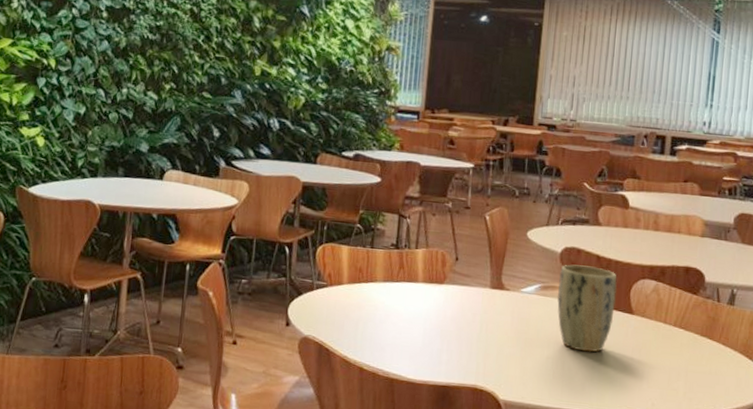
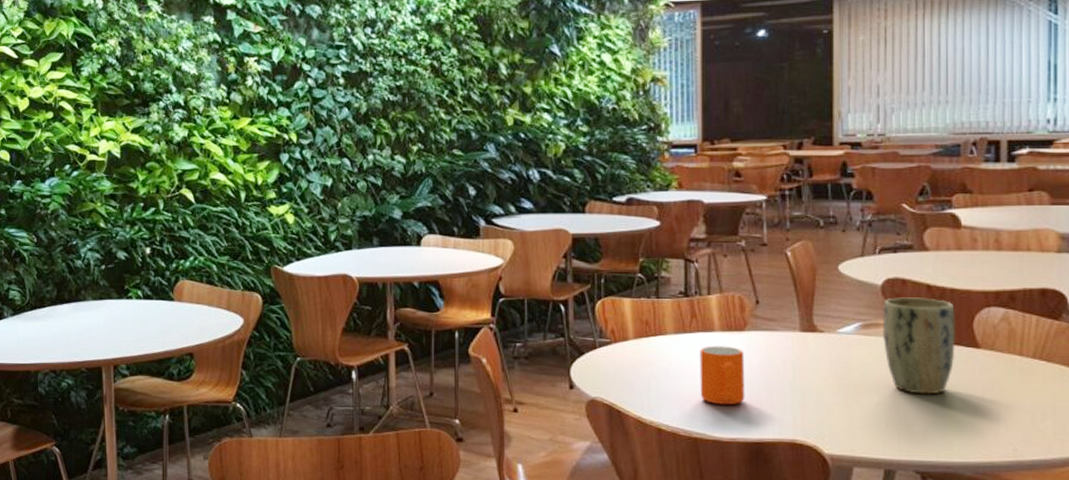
mug: none [400,295,442,351] -> present [699,345,745,406]

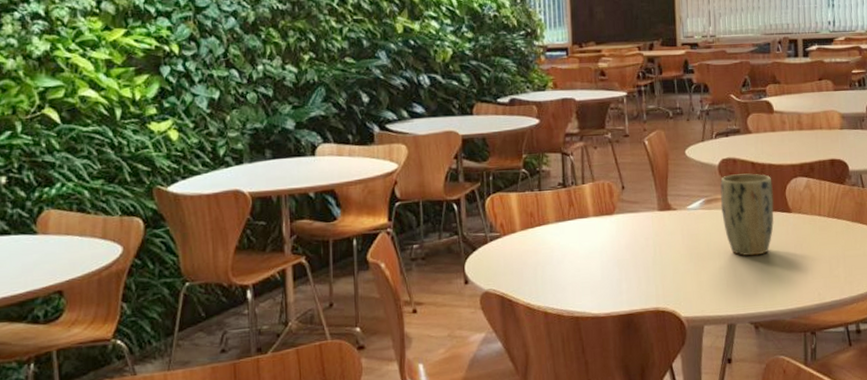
mug: present [699,345,745,406] -> none [577,229,617,284]

